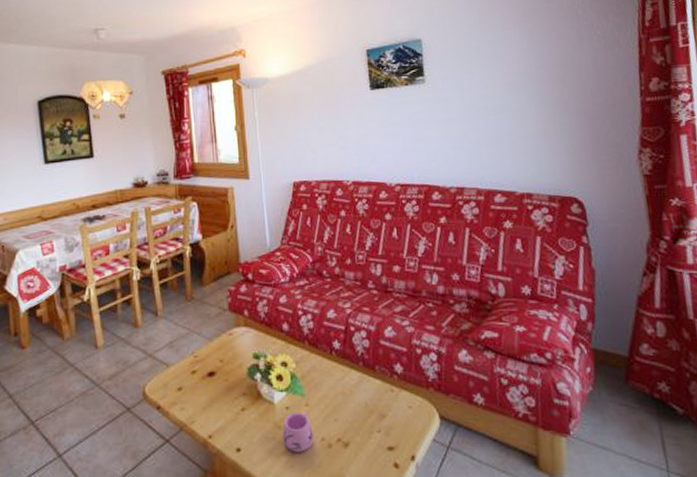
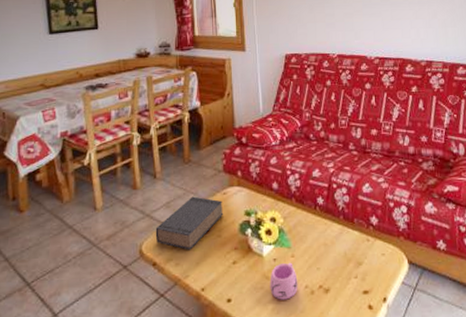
book: none [158,336,230,394] -> present [155,196,224,250]

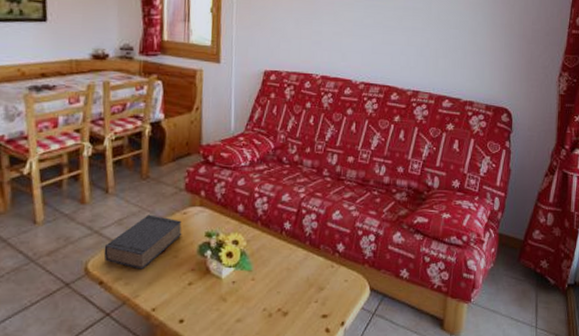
mug: present [270,262,298,300] -> none [226,285,256,322]

